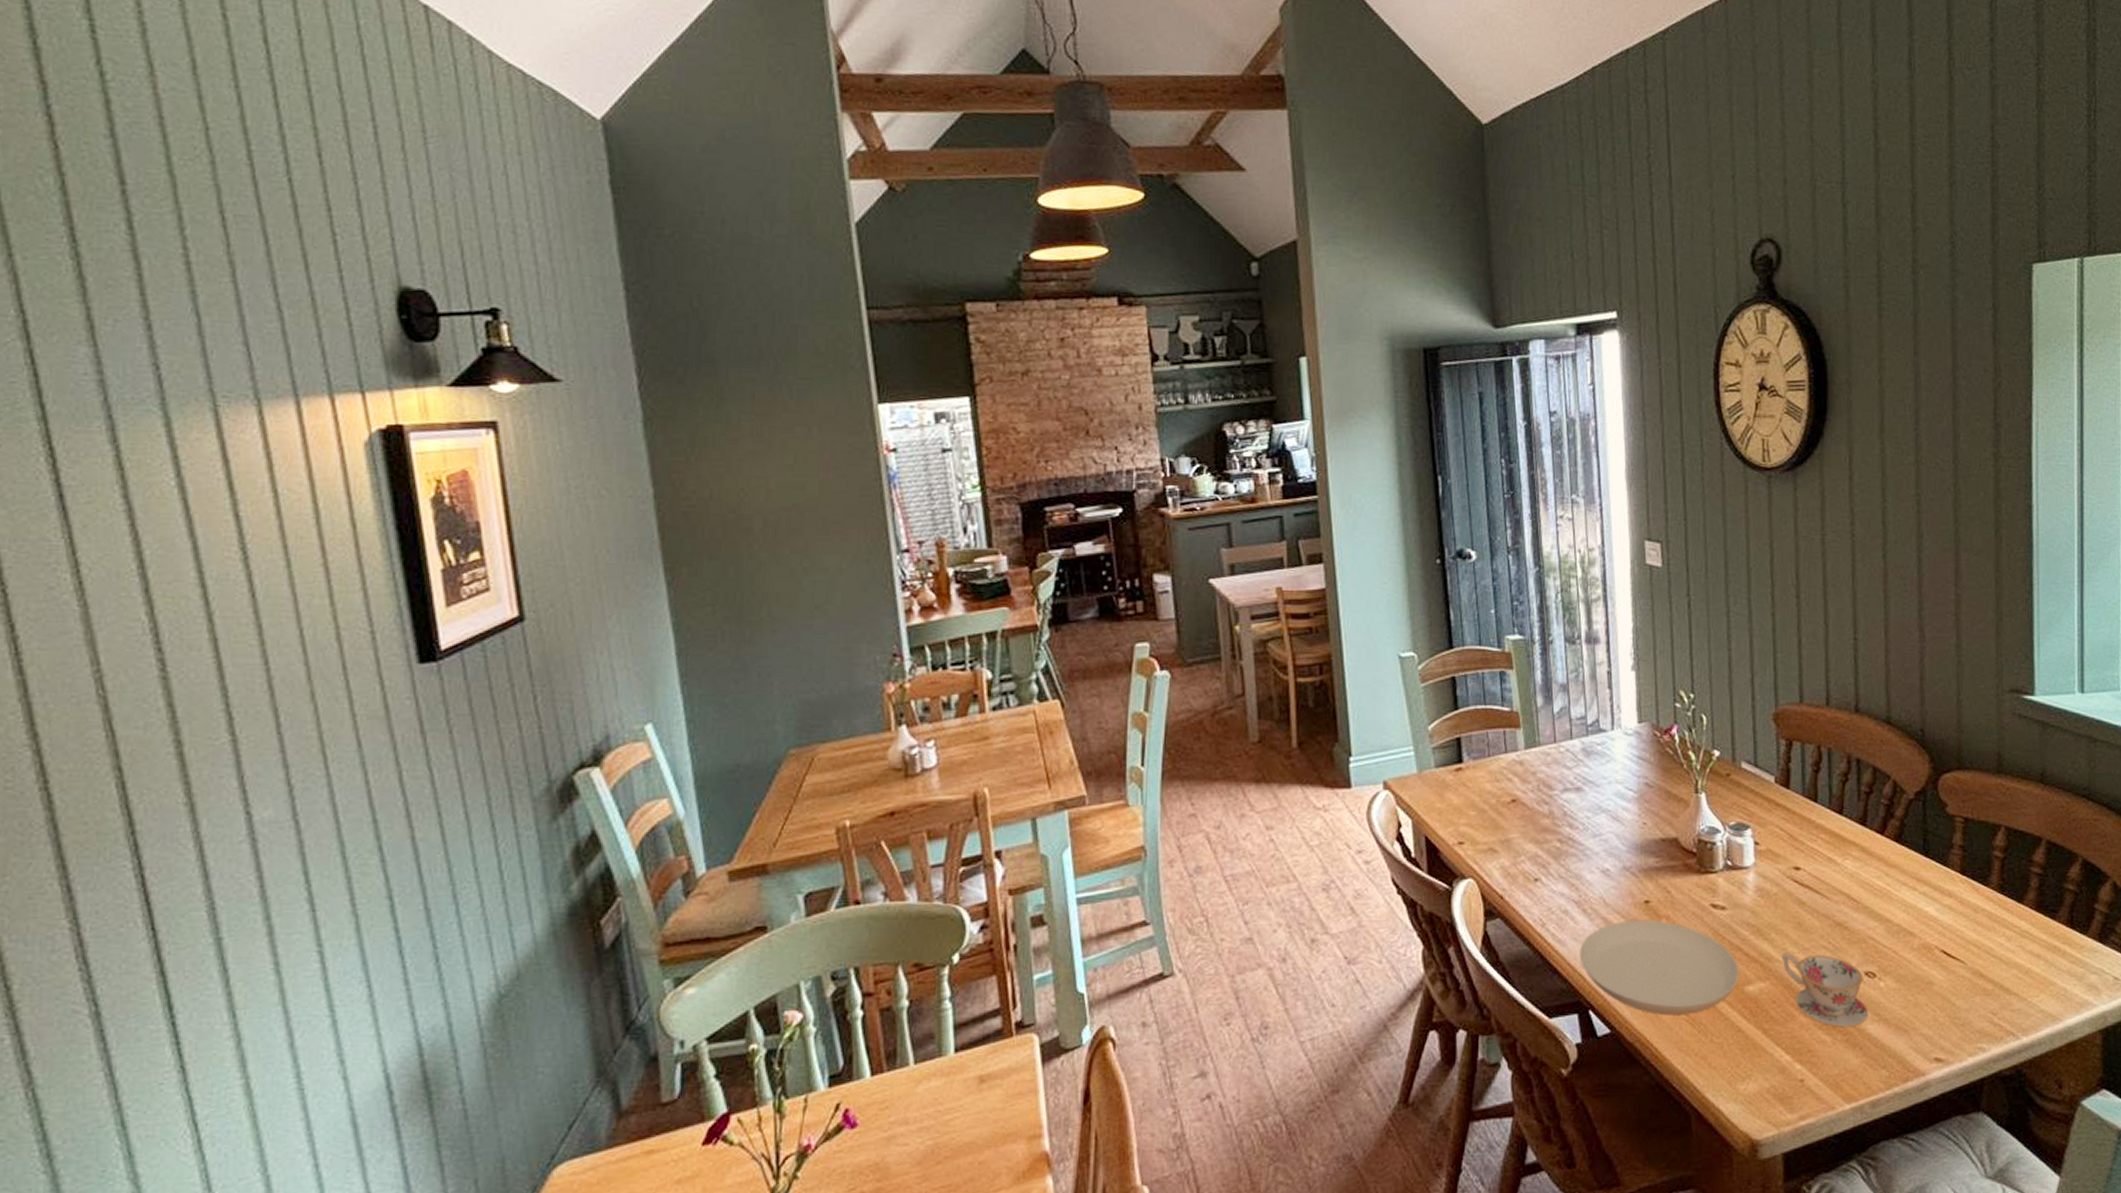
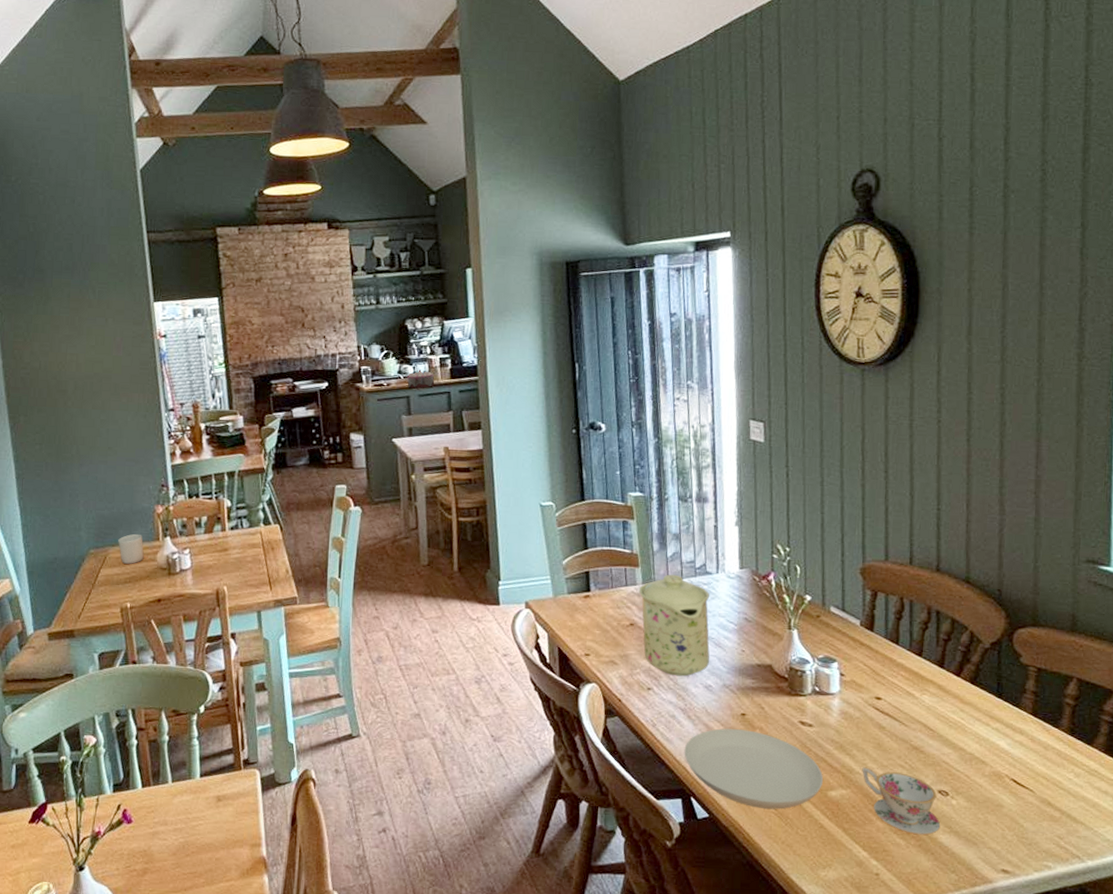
mug: none [831,723,869,766] -> present [118,533,144,564]
chocolate cake: none [1226,488,1263,513] -> present [406,369,435,389]
mug: none [1520,734,1607,861] -> present [638,574,710,677]

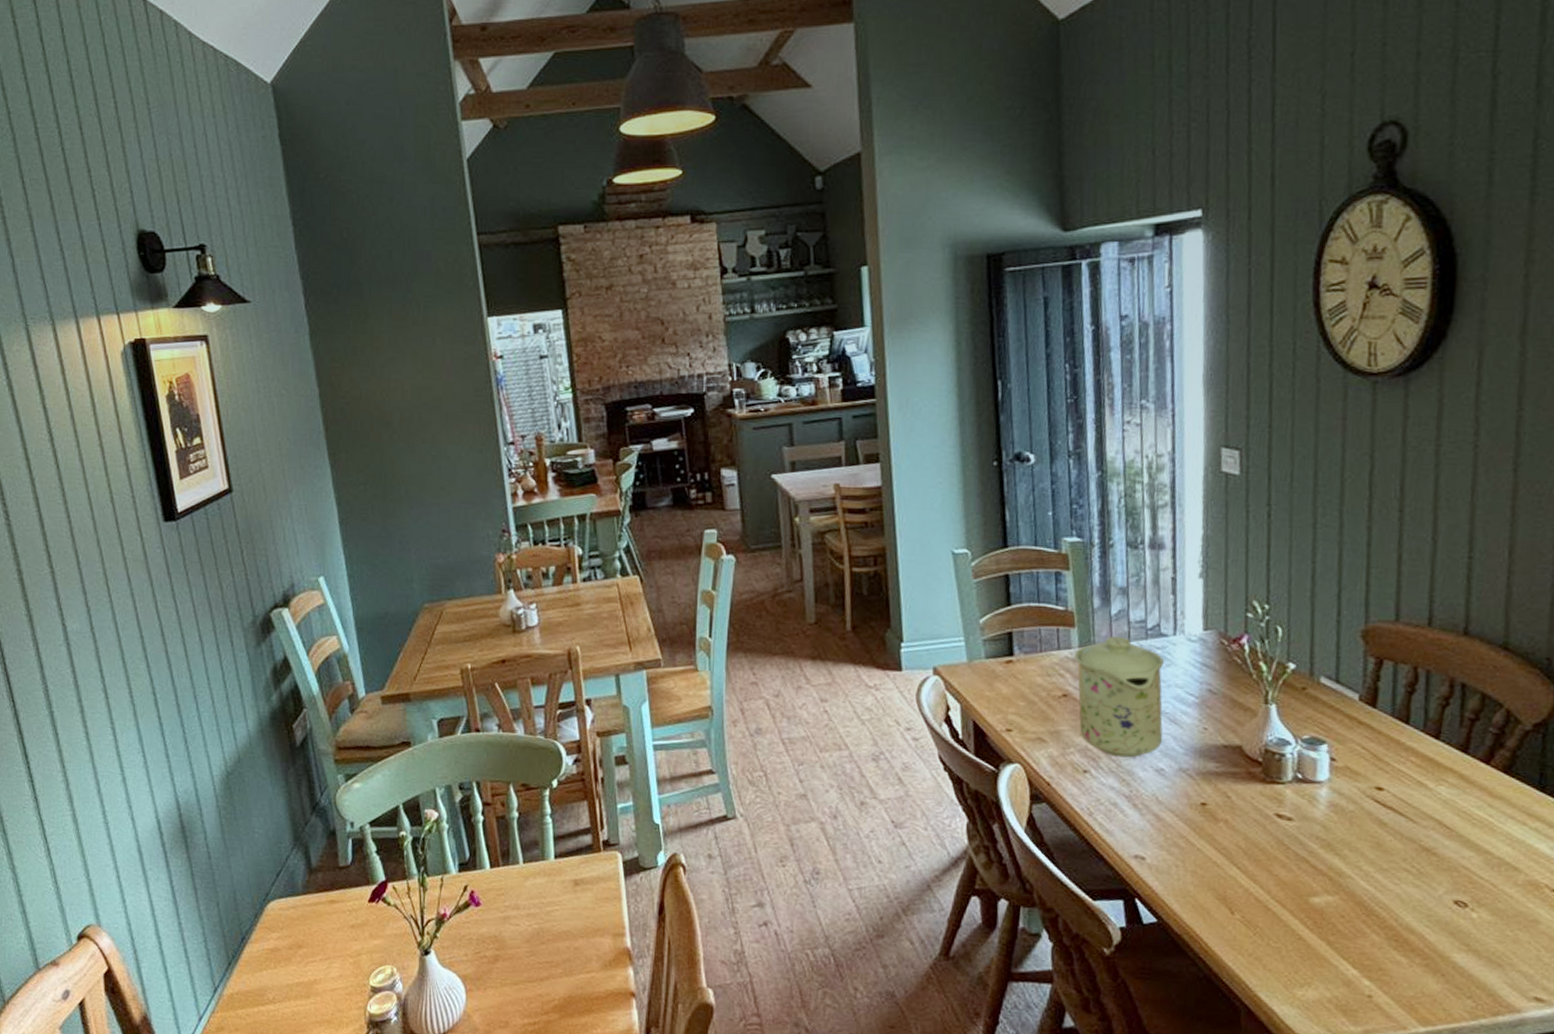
mug: present [118,533,144,564] -> none [455,585,485,620]
chocolate cake: present [406,369,435,389] -> none [788,391,823,415]
saucer: present [684,728,824,809] -> none [1127,820,1305,916]
teacup: present [862,767,941,835] -> none [1354,870,1456,953]

